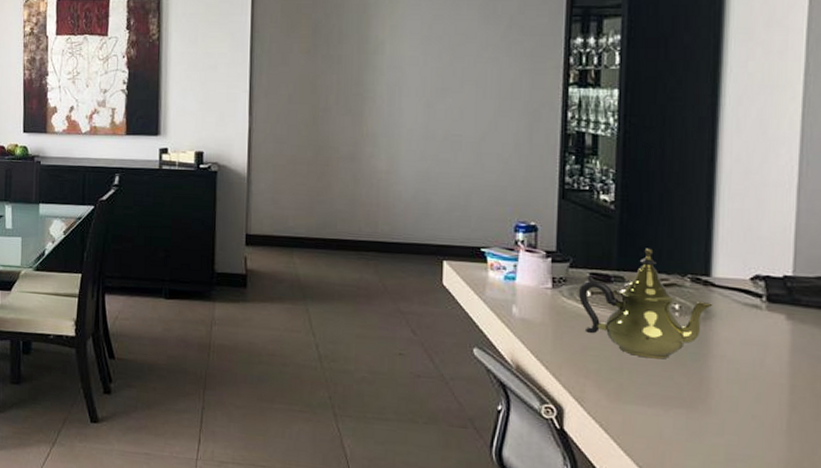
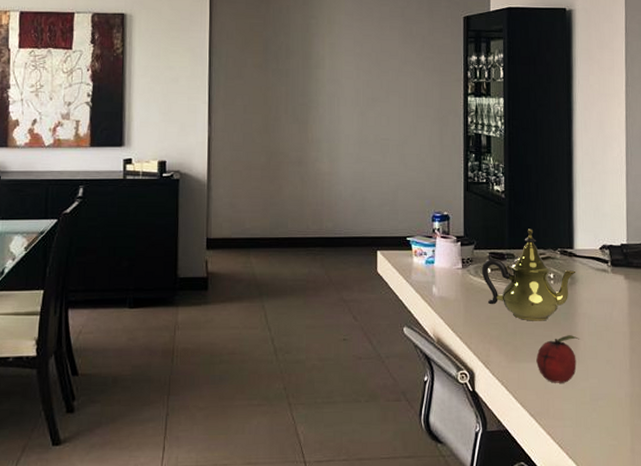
fruit: none [649,379,714,435] -> present [536,335,580,383]

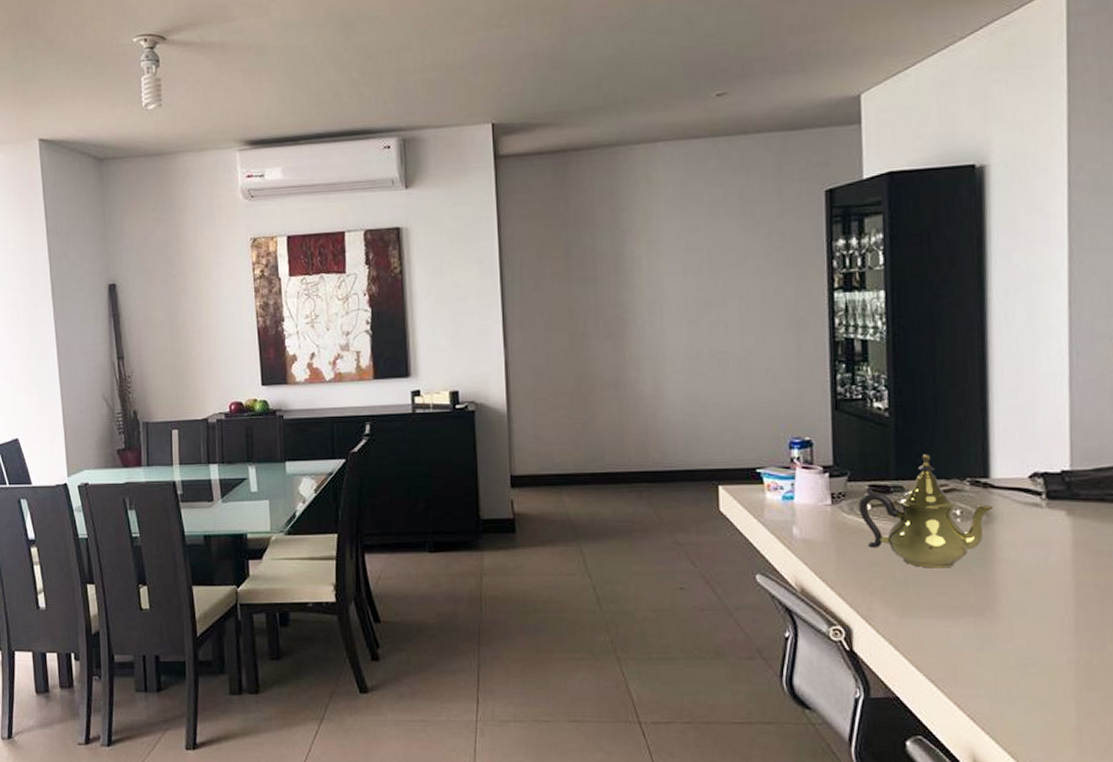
fruit: present [536,335,580,383] -> none [937,586,1001,644]

